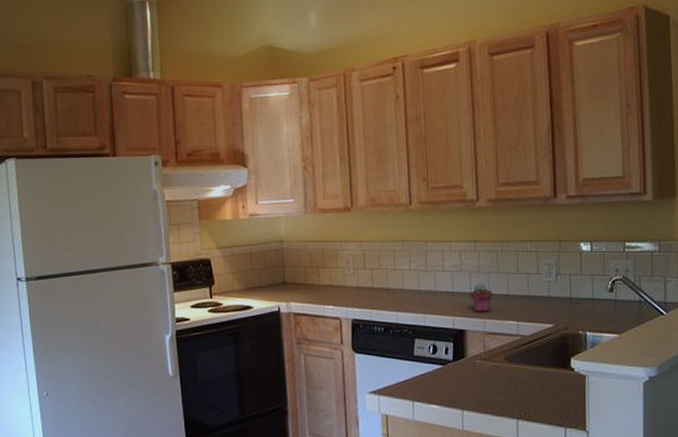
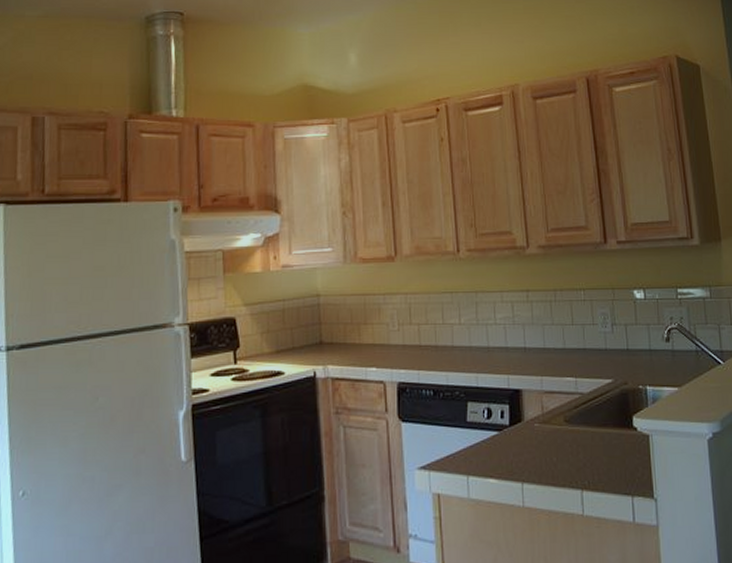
potted succulent: present [470,283,492,312] -> none [524,336,548,368]

